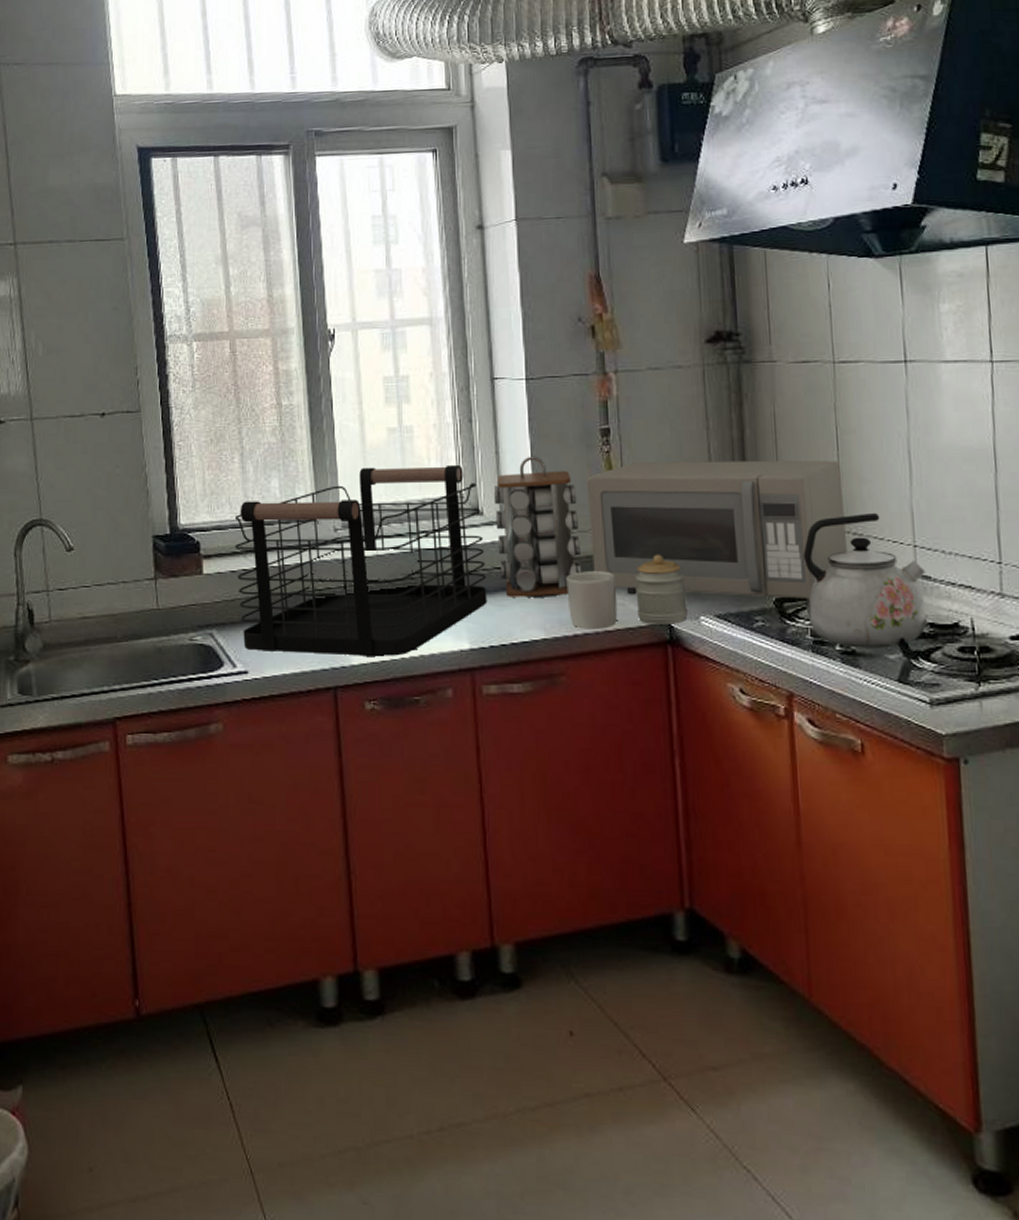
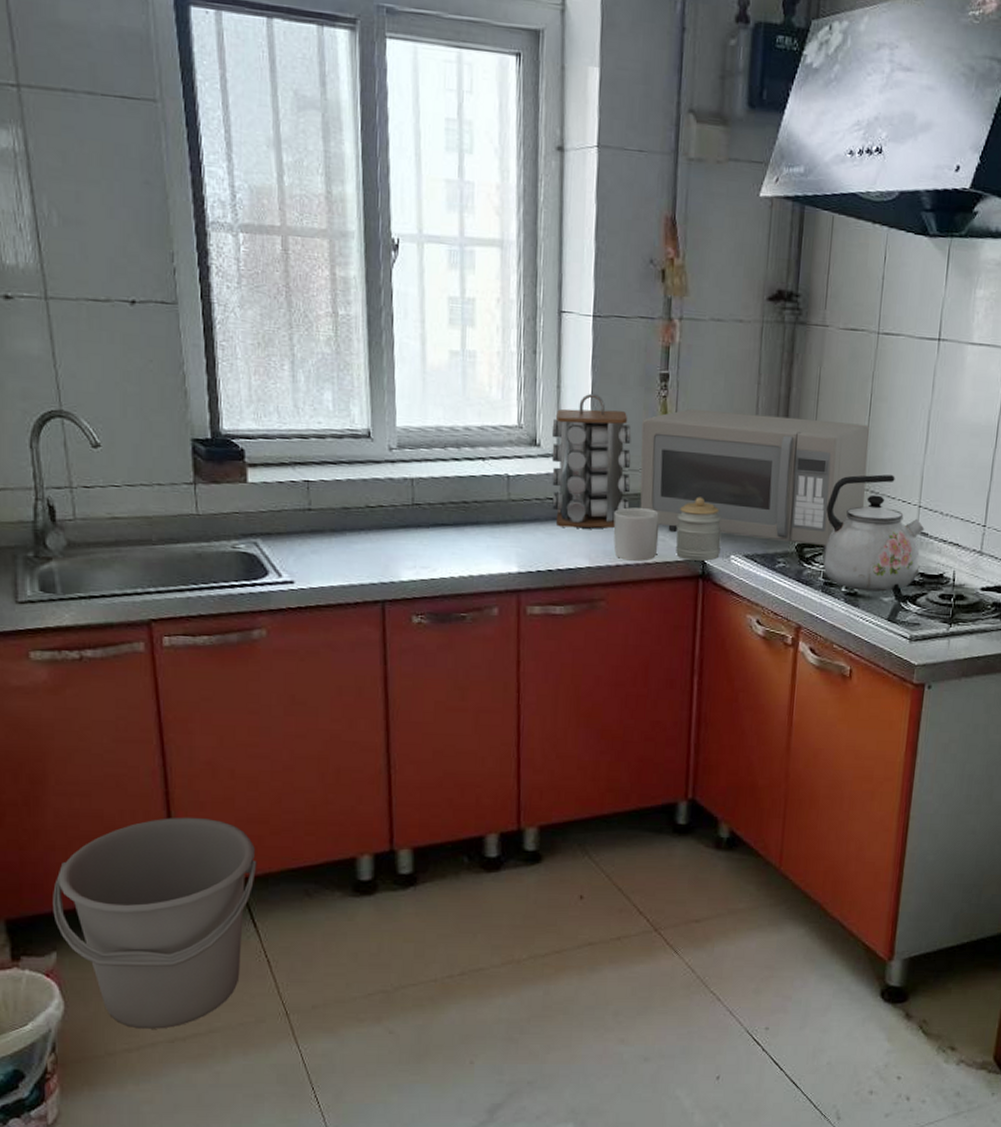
bucket: none [20,931,218,1185] -> present [53,817,257,1029]
dish rack: present [234,464,488,656] -> none [282,388,539,575]

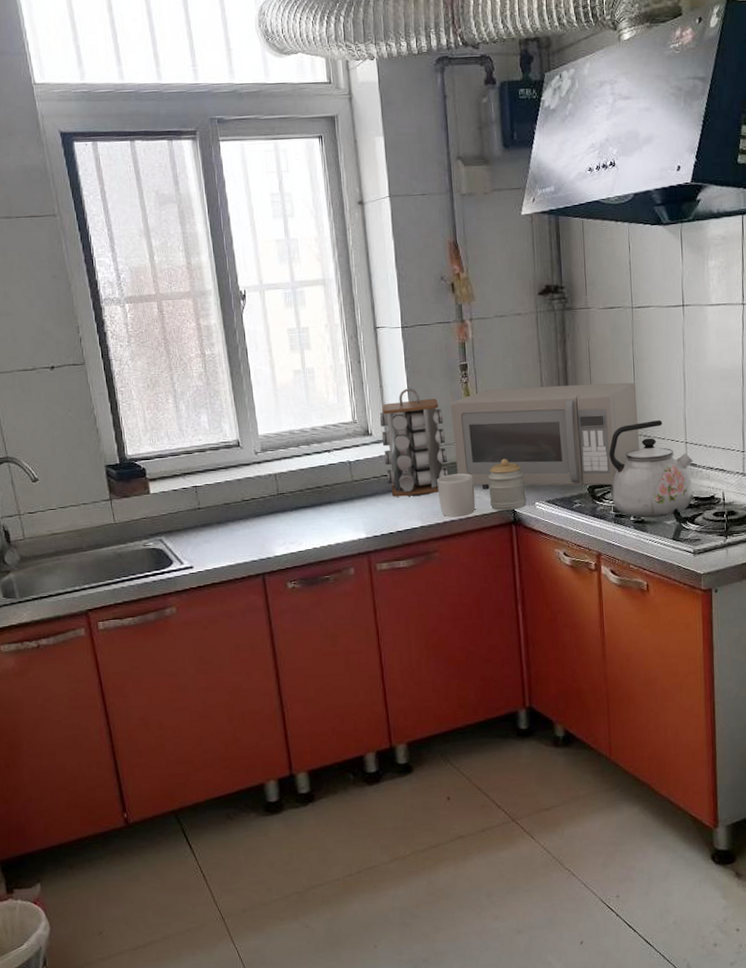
bucket: present [53,817,257,1029] -> none [33,763,188,941]

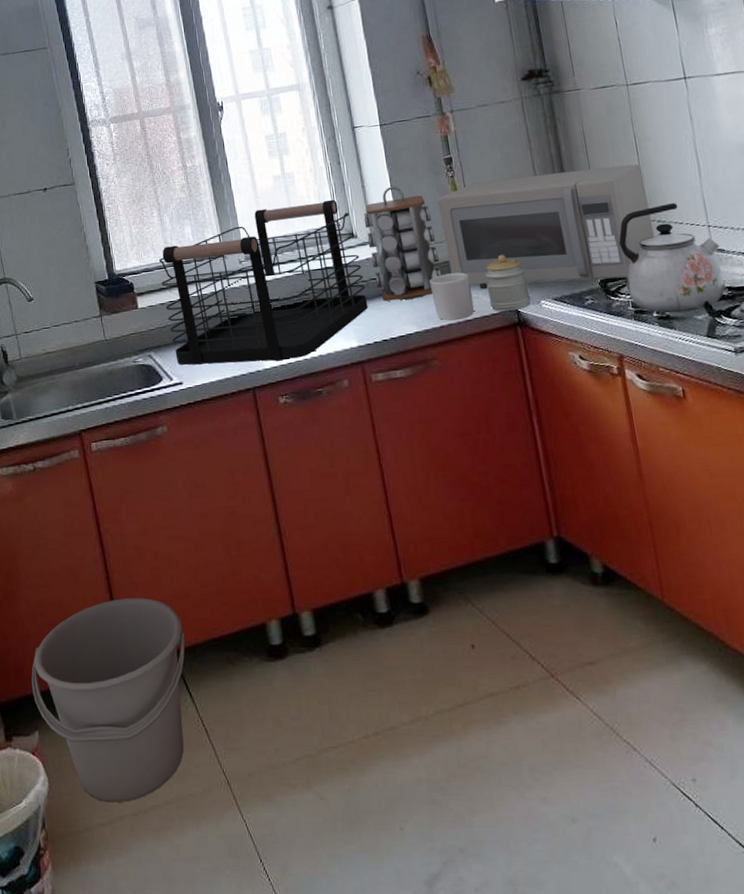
bucket: none [33,763,188,941] -> present [31,597,186,803]
dish rack: none [172,397,378,550] -> present [158,199,368,365]

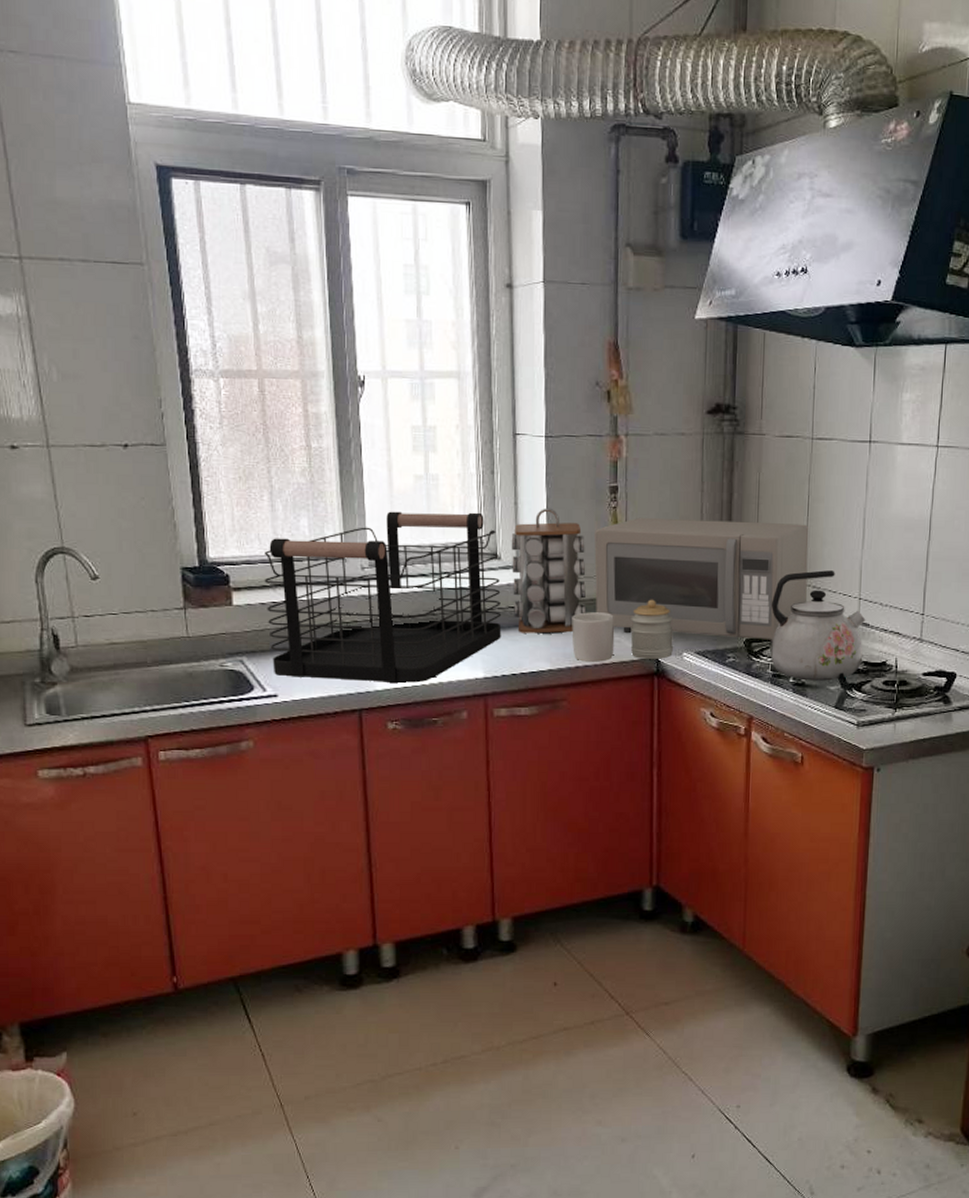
bucket: present [31,597,186,803] -> none [62,920,250,1124]

